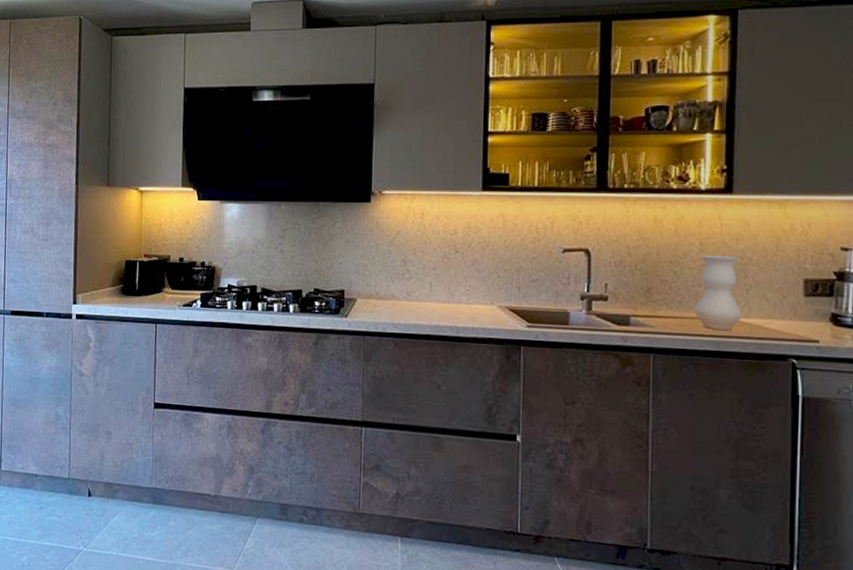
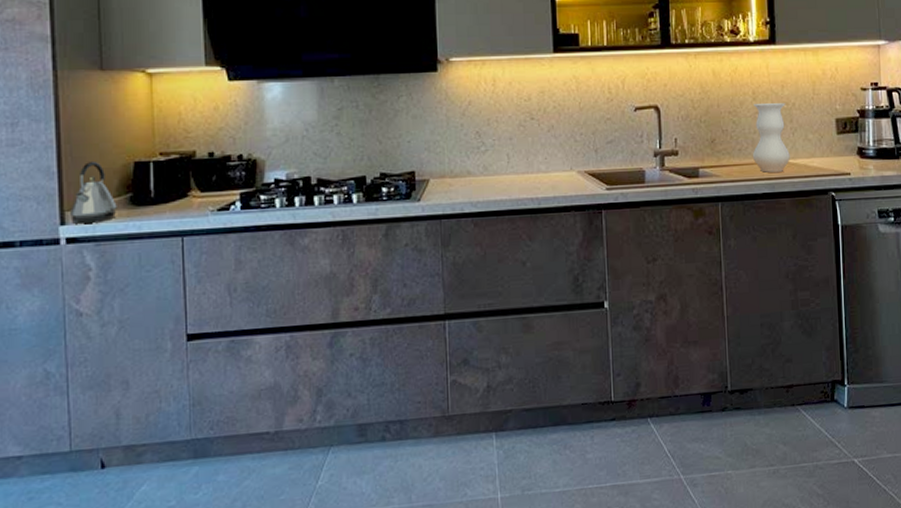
kettle: none [79,257,112,306] -> present [69,162,117,225]

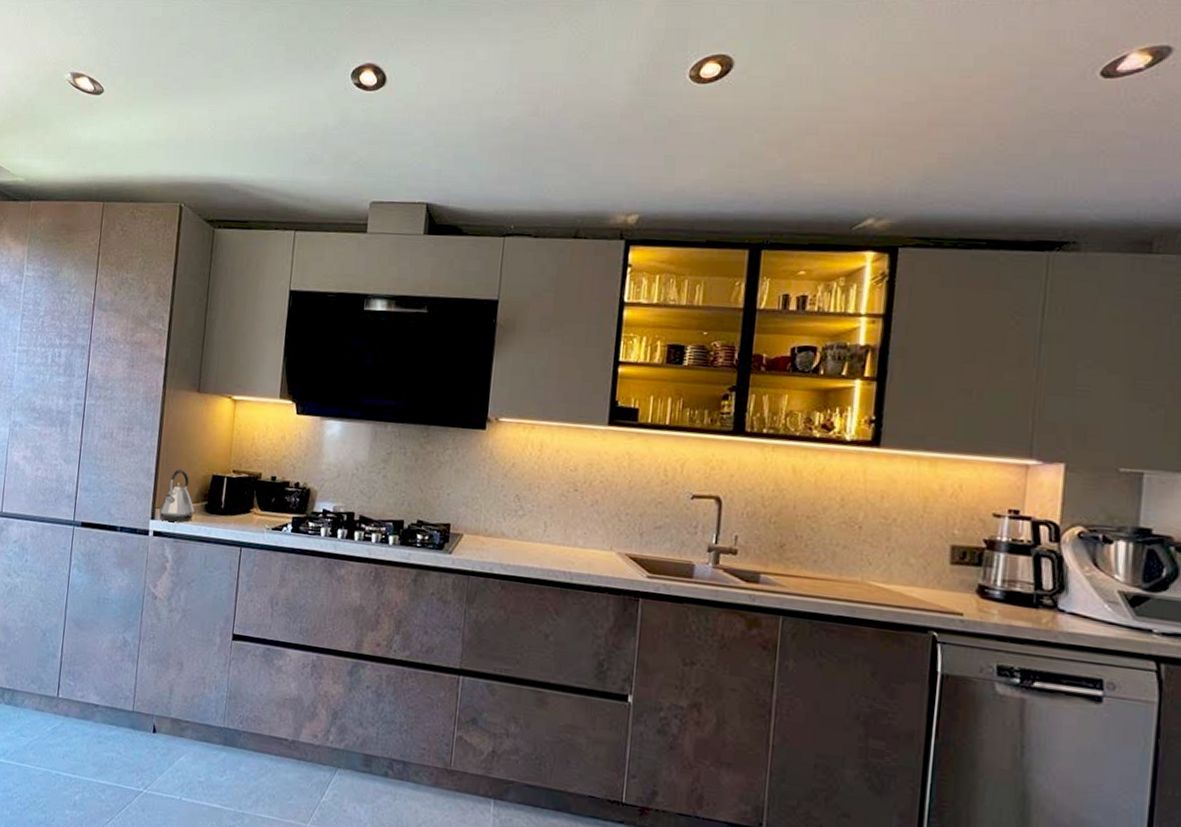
vase: present [752,103,790,173] -> none [830,512,883,597]

